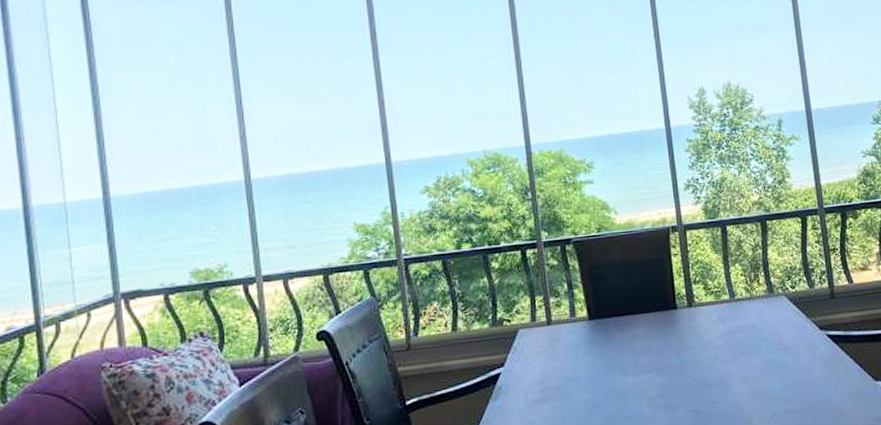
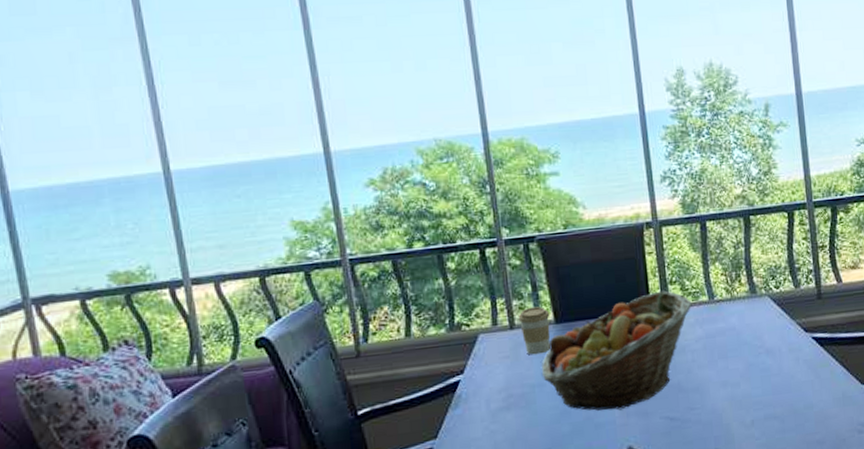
coffee cup: none [555,304,584,350] -> present [518,306,551,355]
fruit basket: none [576,289,715,403] -> present [542,290,692,411]

